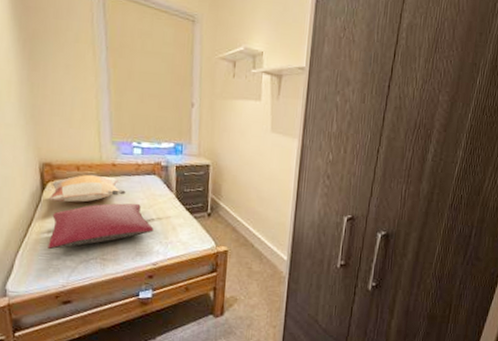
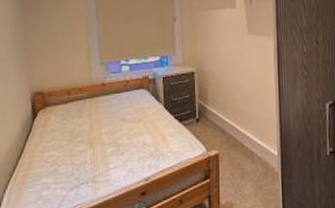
decorative pillow: present [48,174,126,203] -> none [39,96,116,129]
pillow: present [48,203,154,250] -> none [37,119,144,180]

